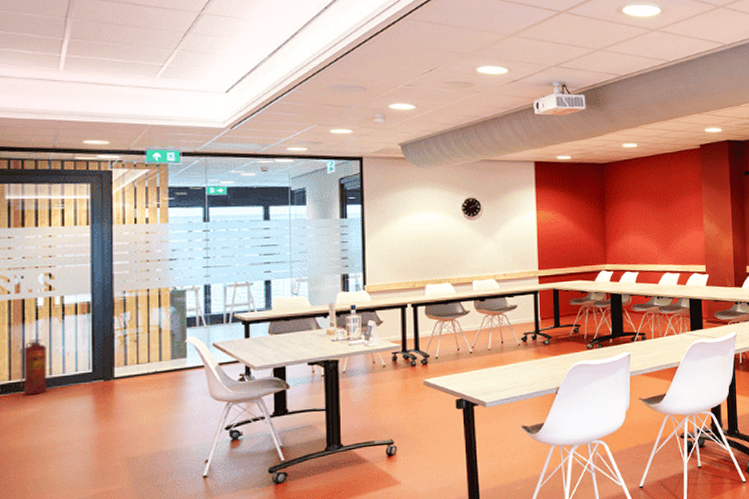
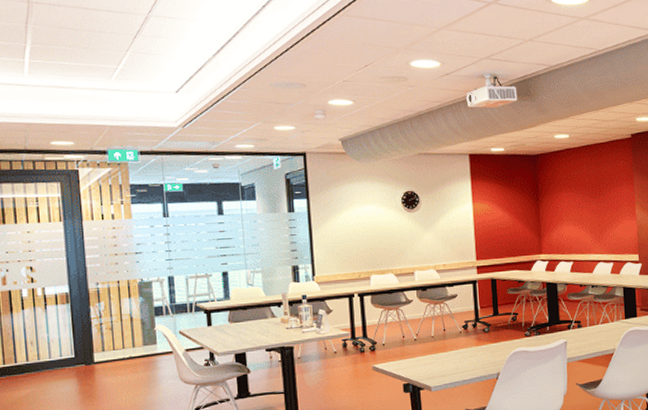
fire extinguisher: present [19,339,48,396] -> none [10,327,37,378]

